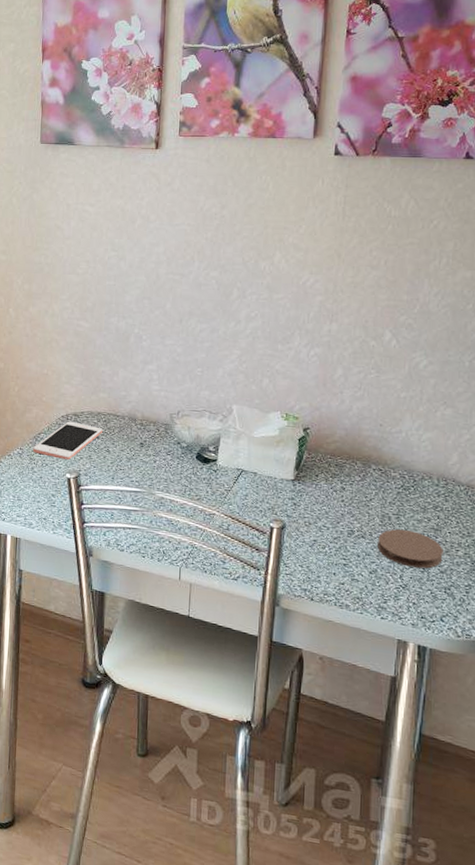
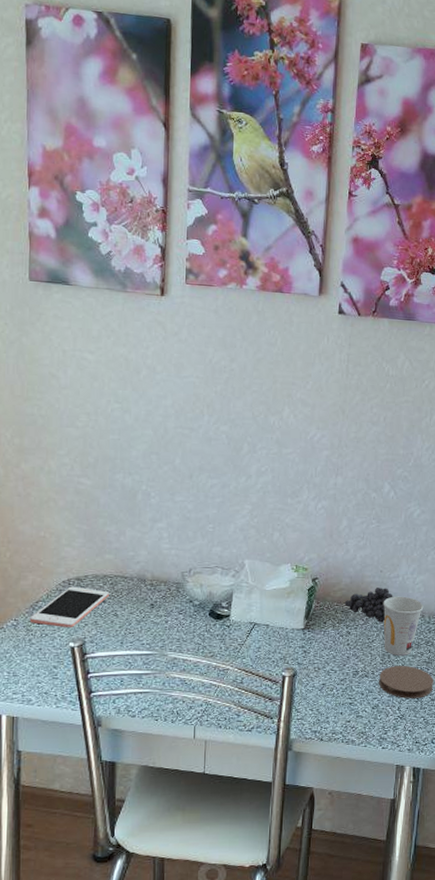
fruit: none [339,442,395,481] -> present [344,588,393,623]
cup: none [382,453,431,519] -> present [383,596,424,655]

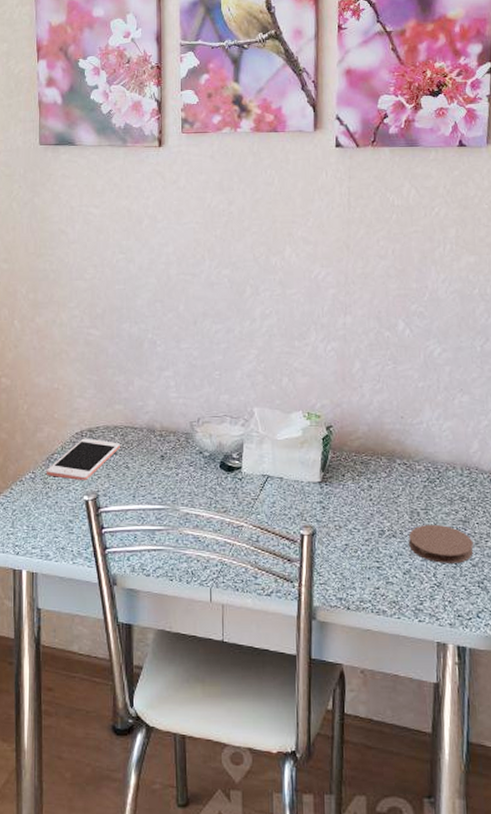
fruit: present [344,588,393,623] -> none [363,436,418,475]
cup: present [383,596,424,655] -> none [406,445,454,513]

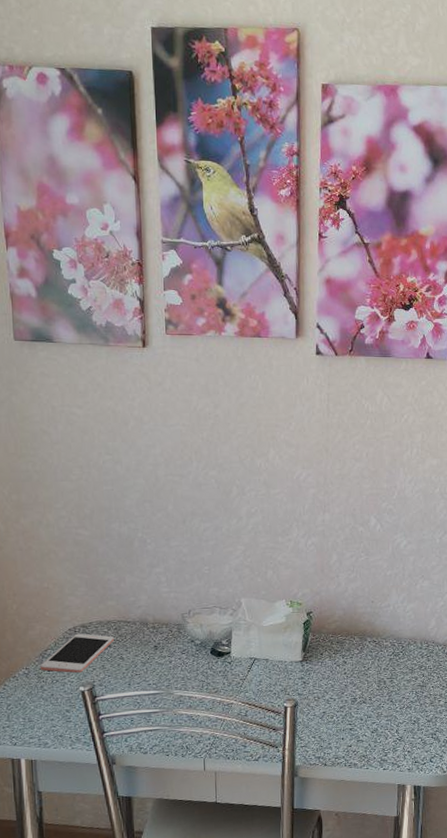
coaster: present [409,524,474,563] -> none [376,690,429,721]

